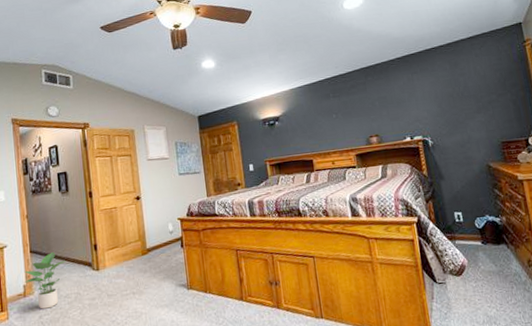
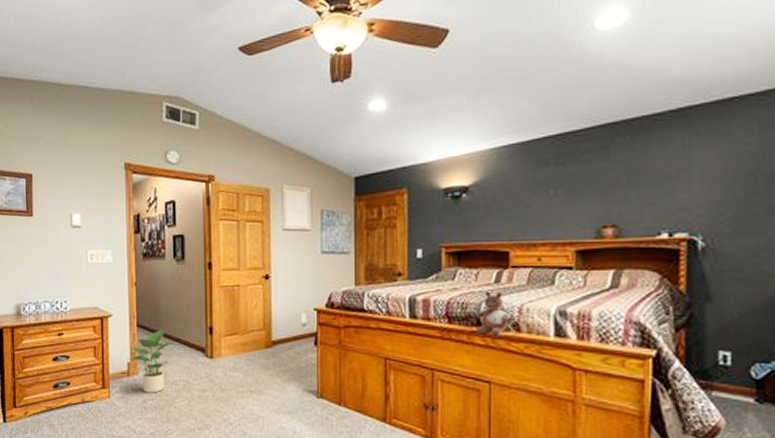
stuffed bear: none [298,189,323,223] -> present [476,291,514,338]

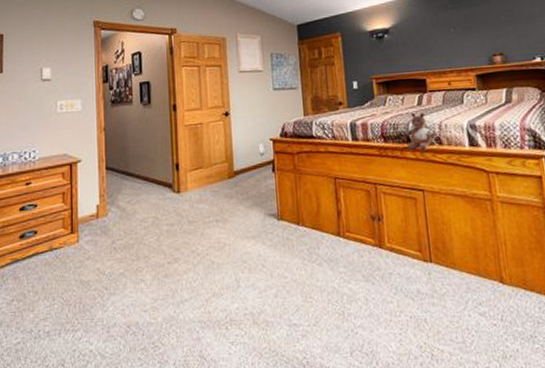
potted plant: present [129,330,177,393] -> none [98,170,145,233]

